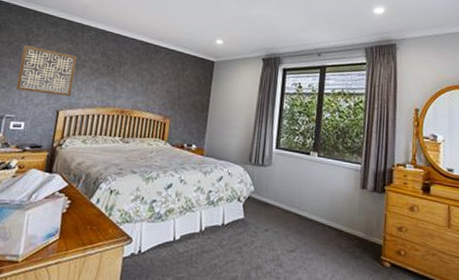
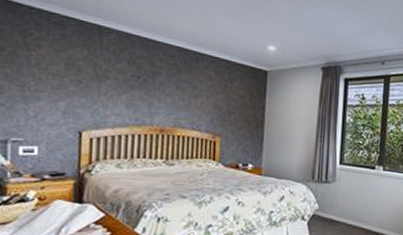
wall art: present [16,45,77,96] -> none [19,50,96,114]

